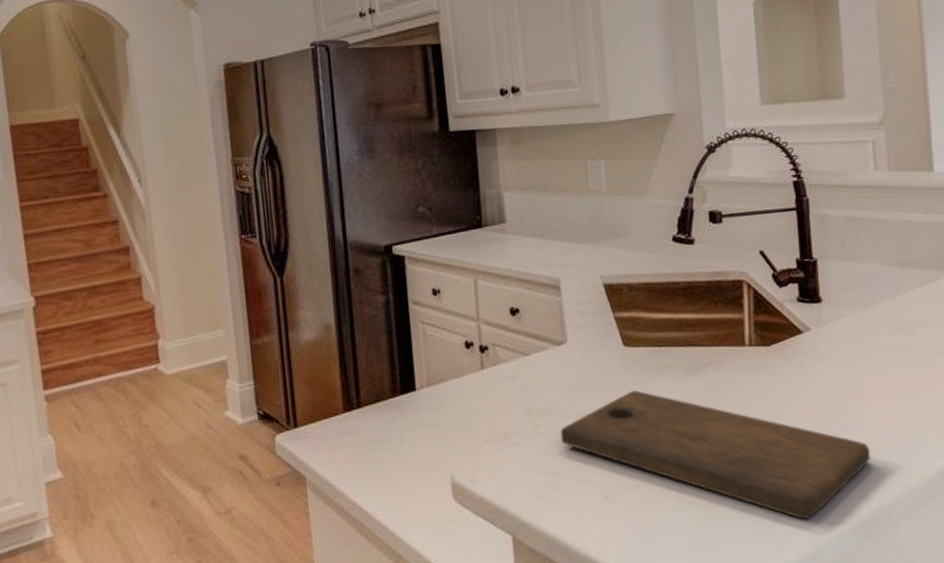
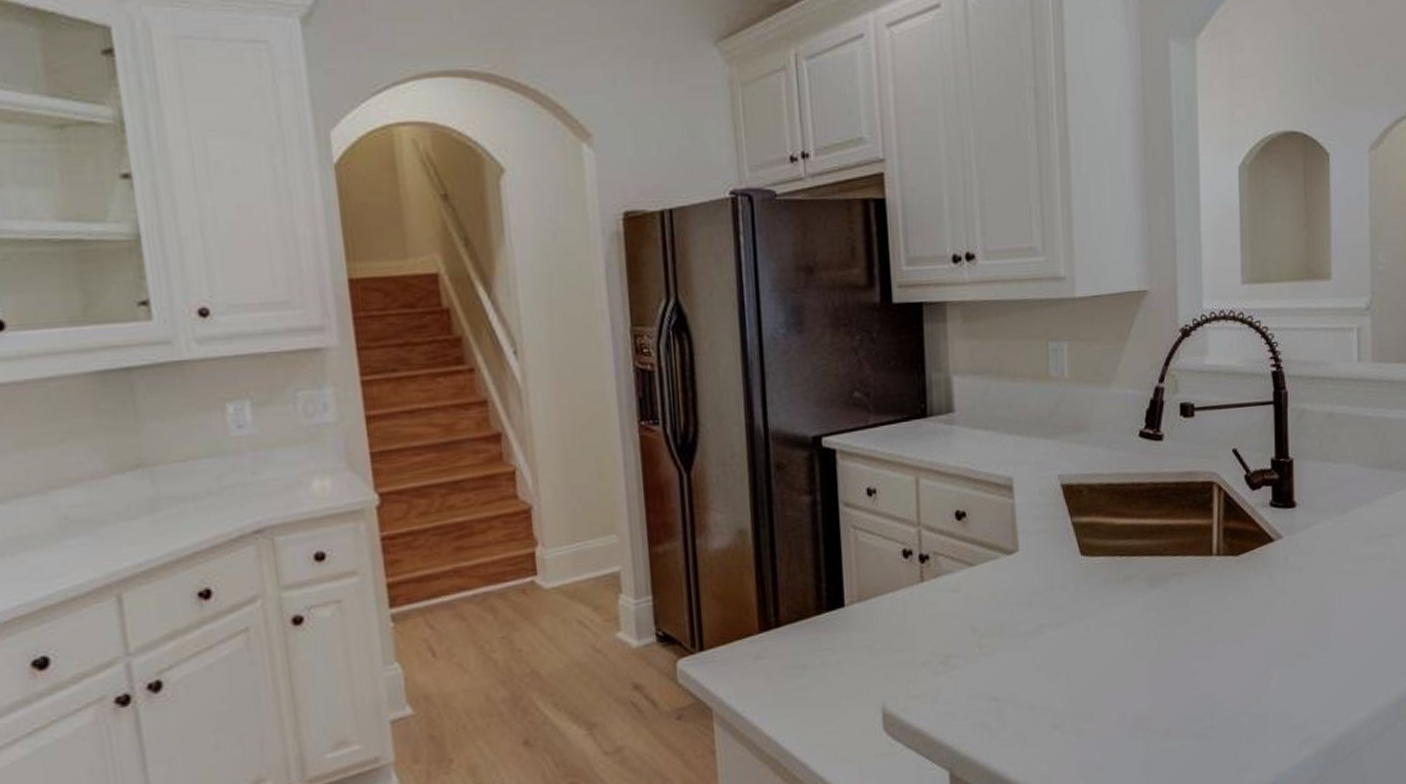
cutting board: present [560,390,871,520] -> none [1007,605,1339,746]

